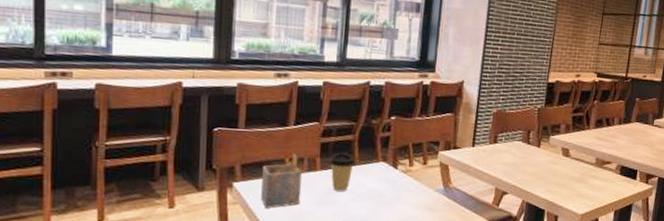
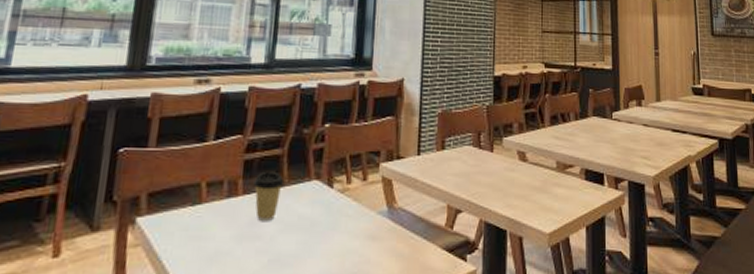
napkin holder: present [261,153,303,208] -> none [169,175,221,250]

